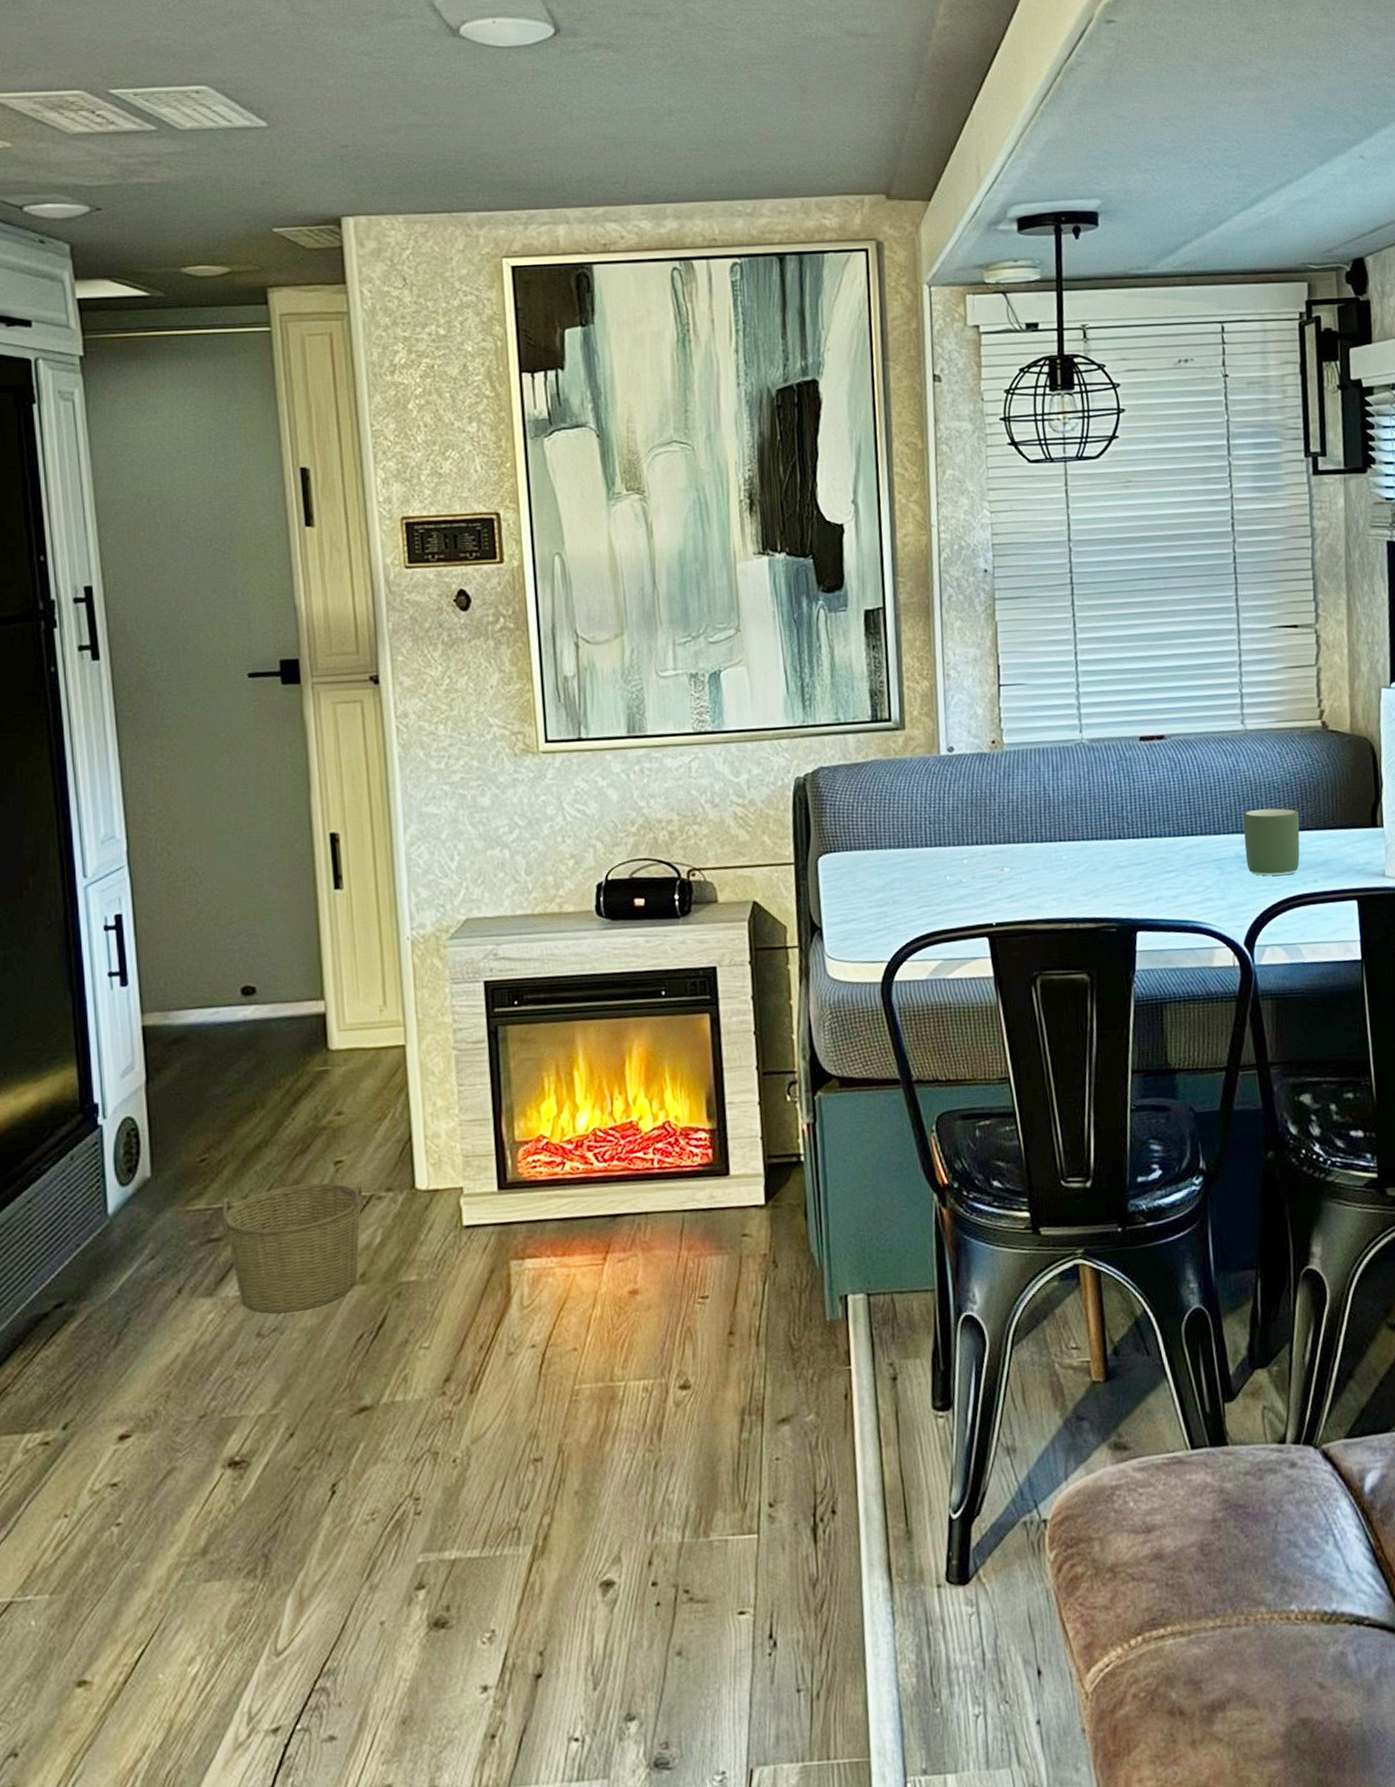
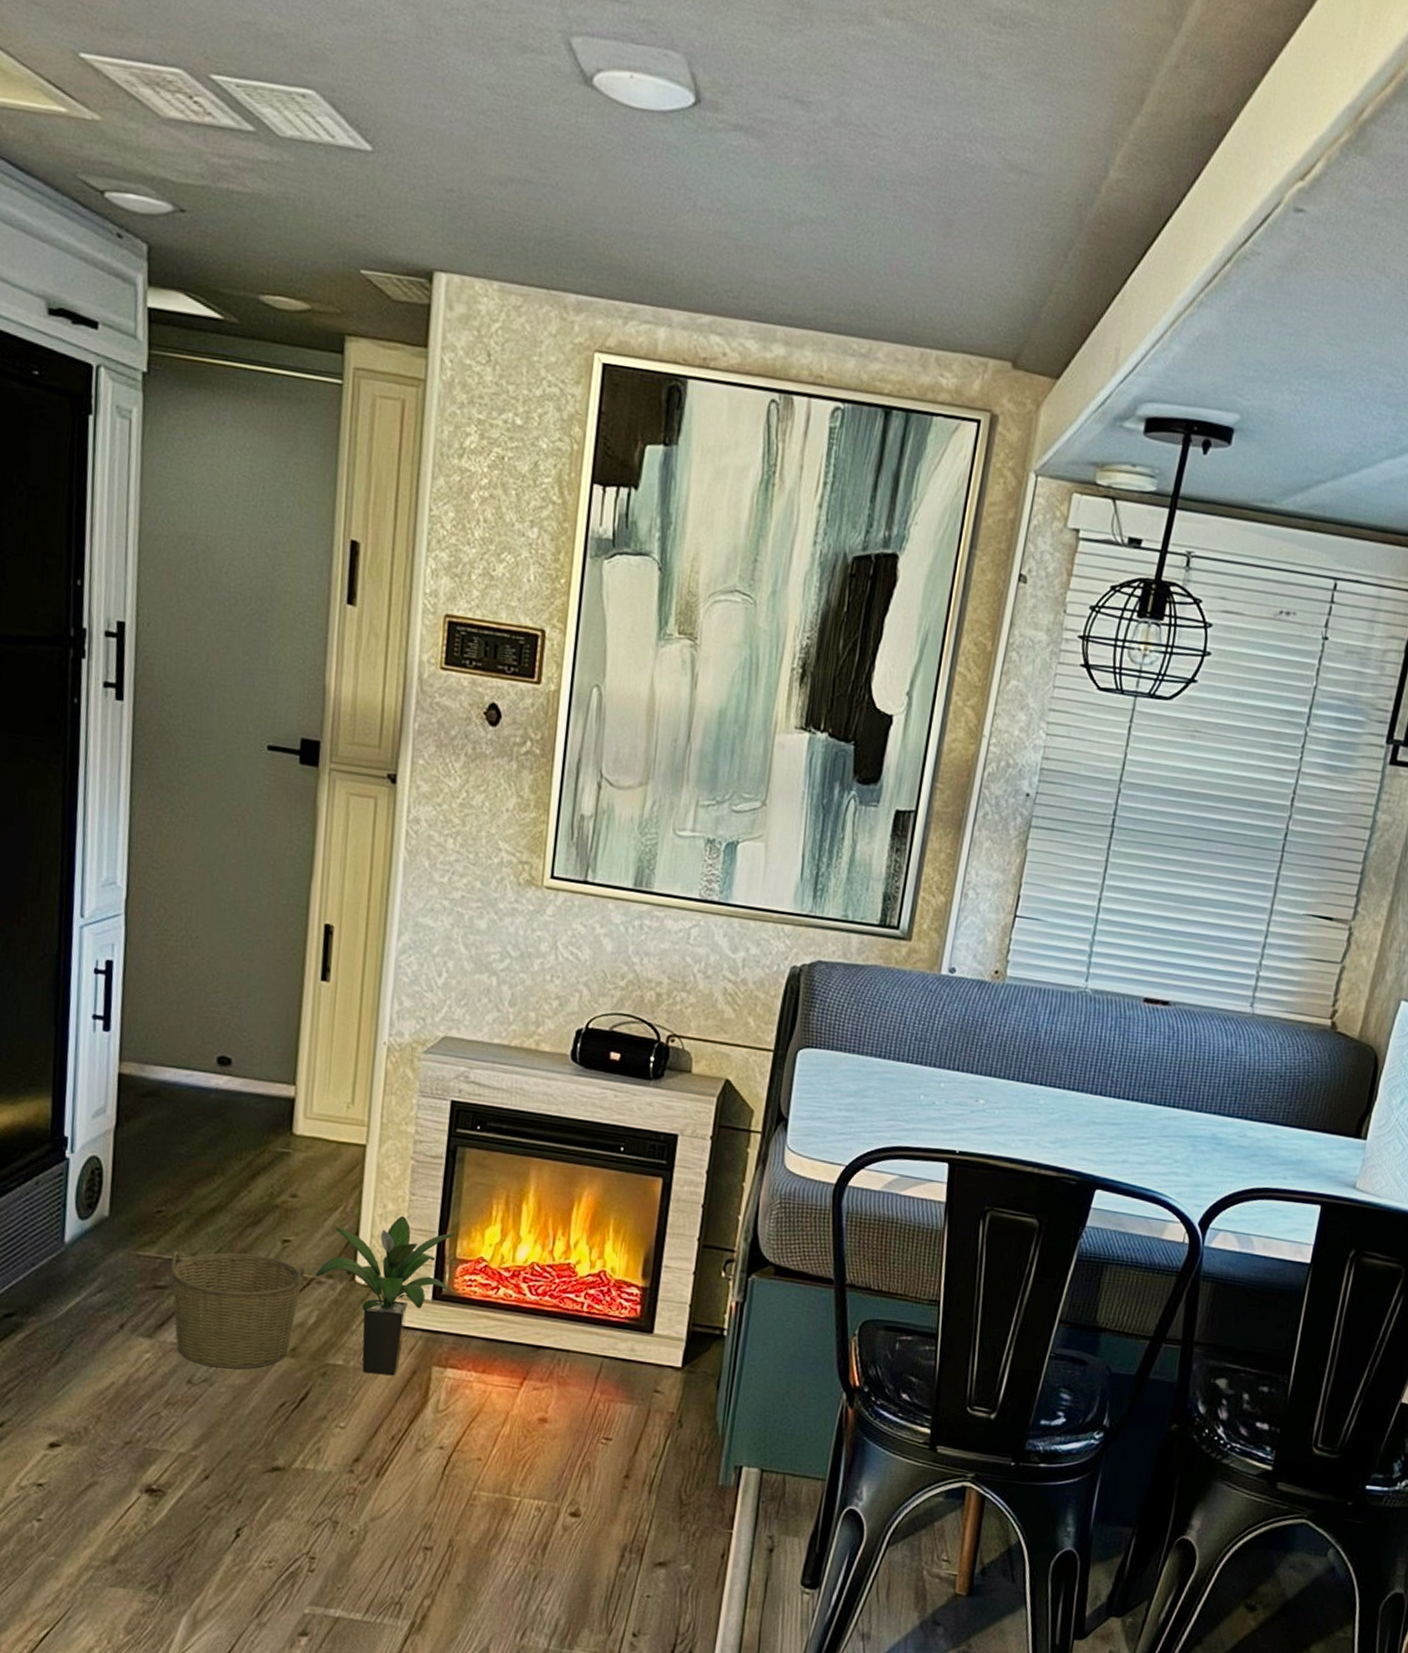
potted plant: none [373,1109,520,1283] -> present [315,1215,456,1376]
mug: present [1242,808,1300,876] -> none [1220,1094,1286,1167]

